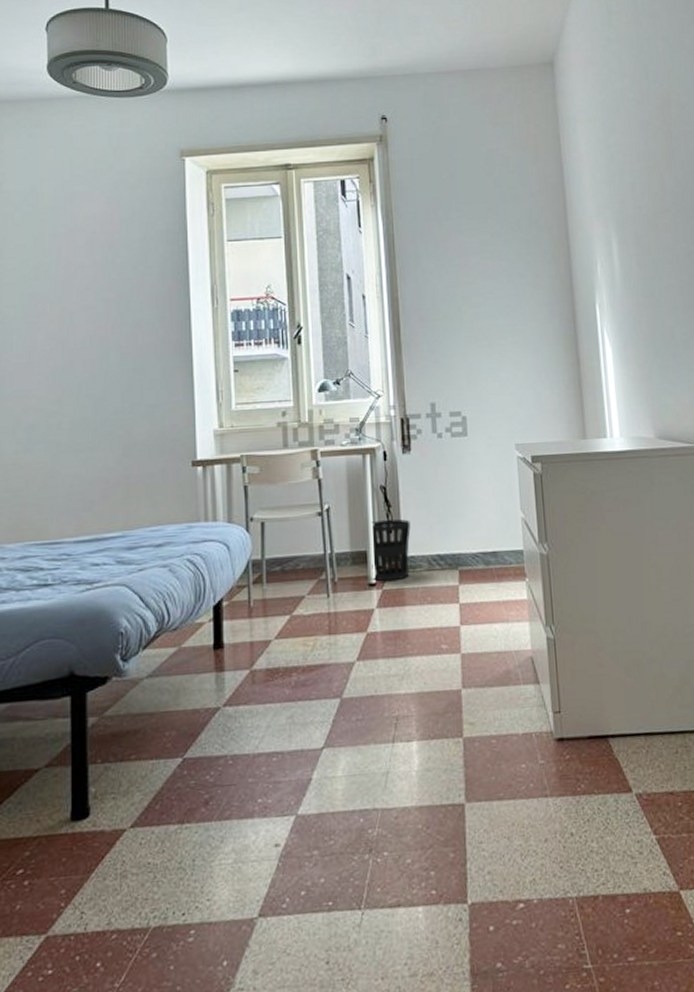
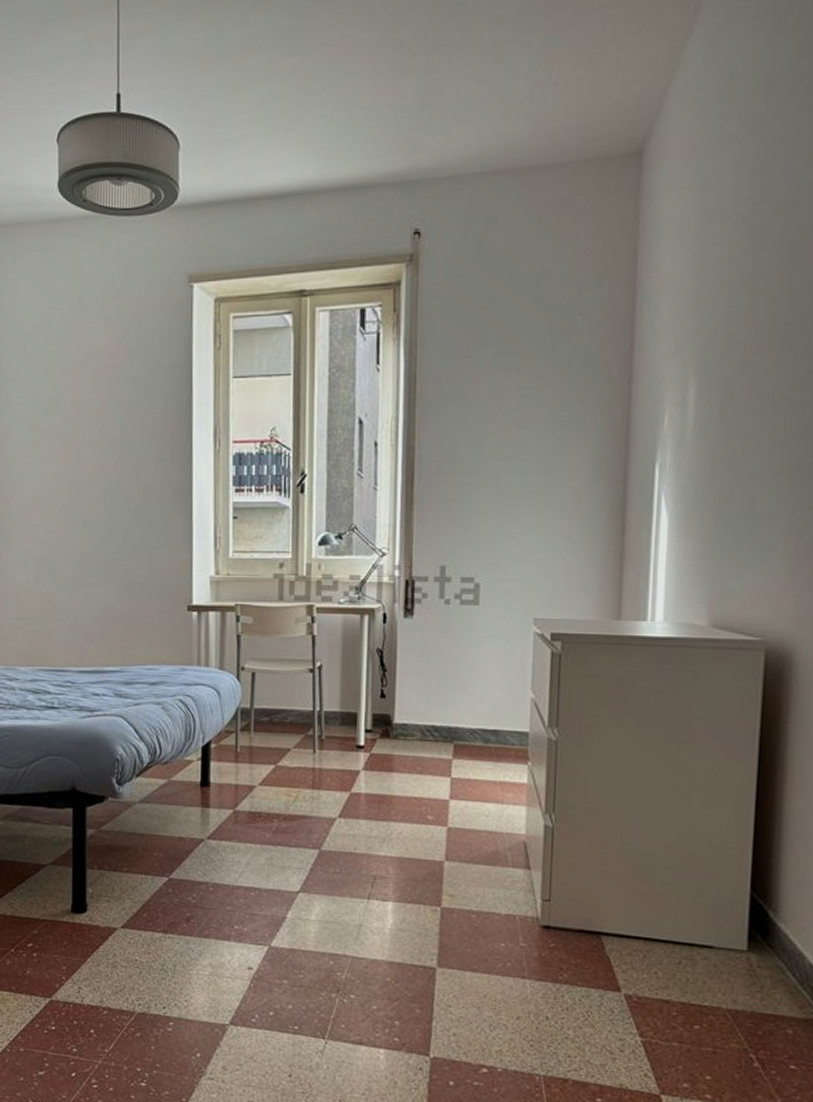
wastebasket: present [371,519,411,582] -> none [361,683,406,746]

